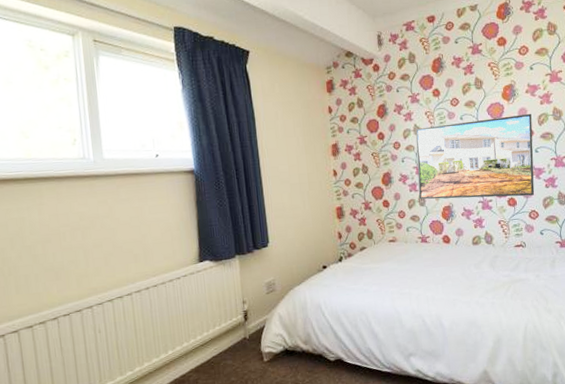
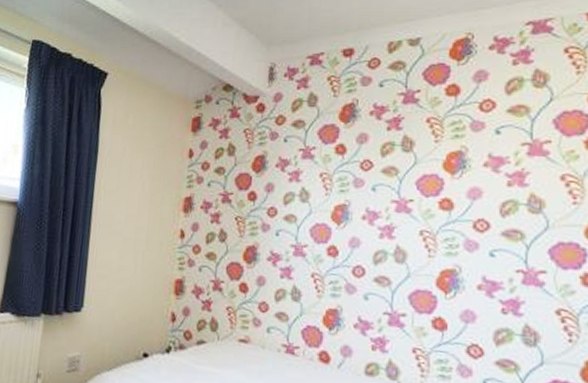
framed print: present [415,113,535,200] -> none [292,193,489,321]

